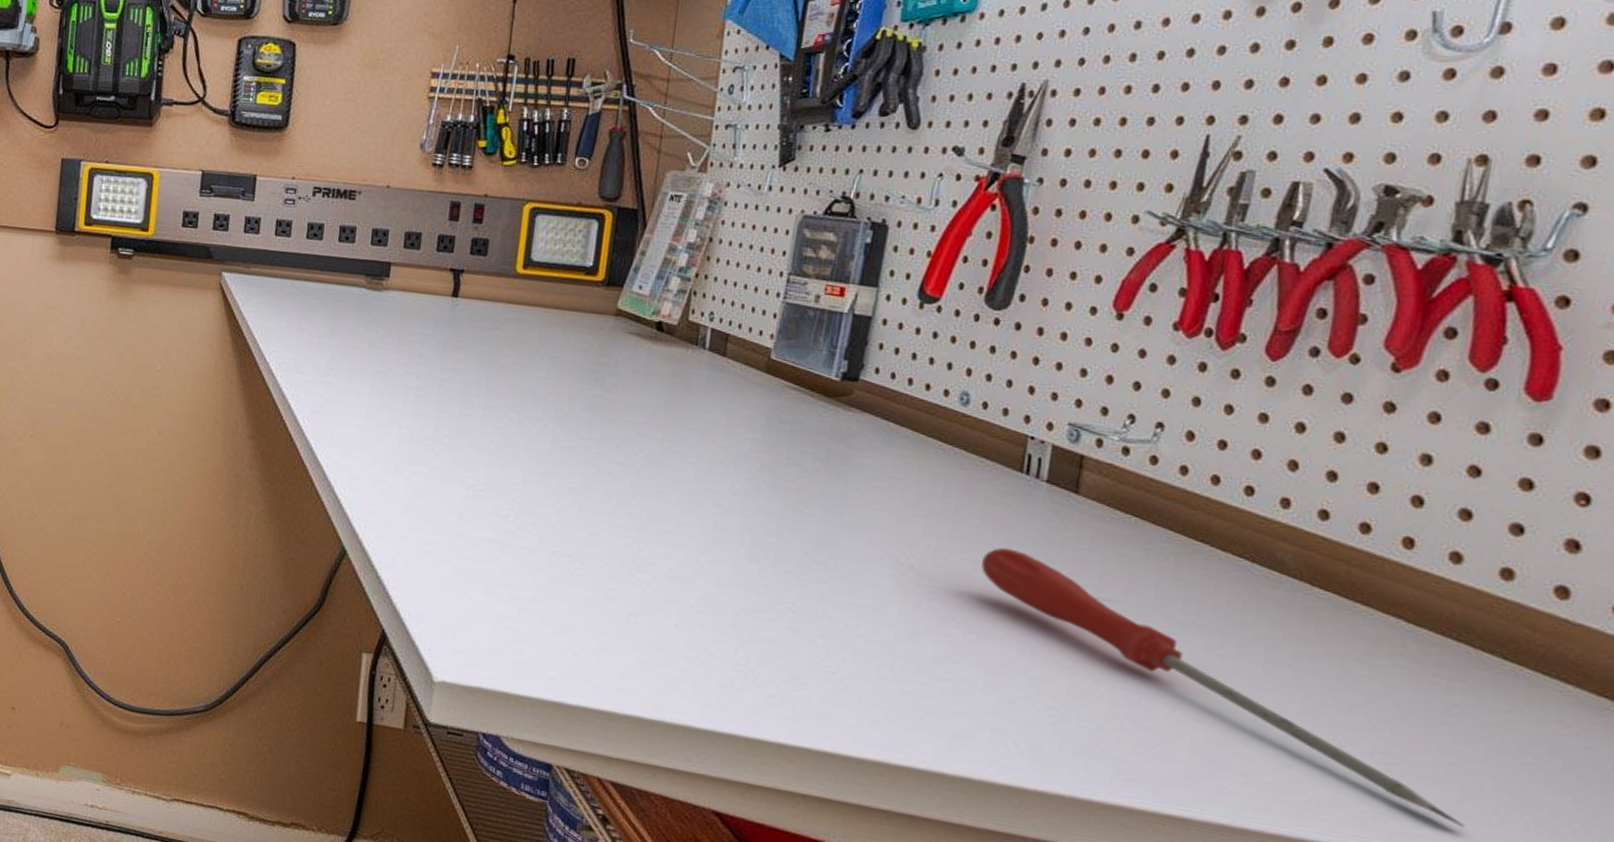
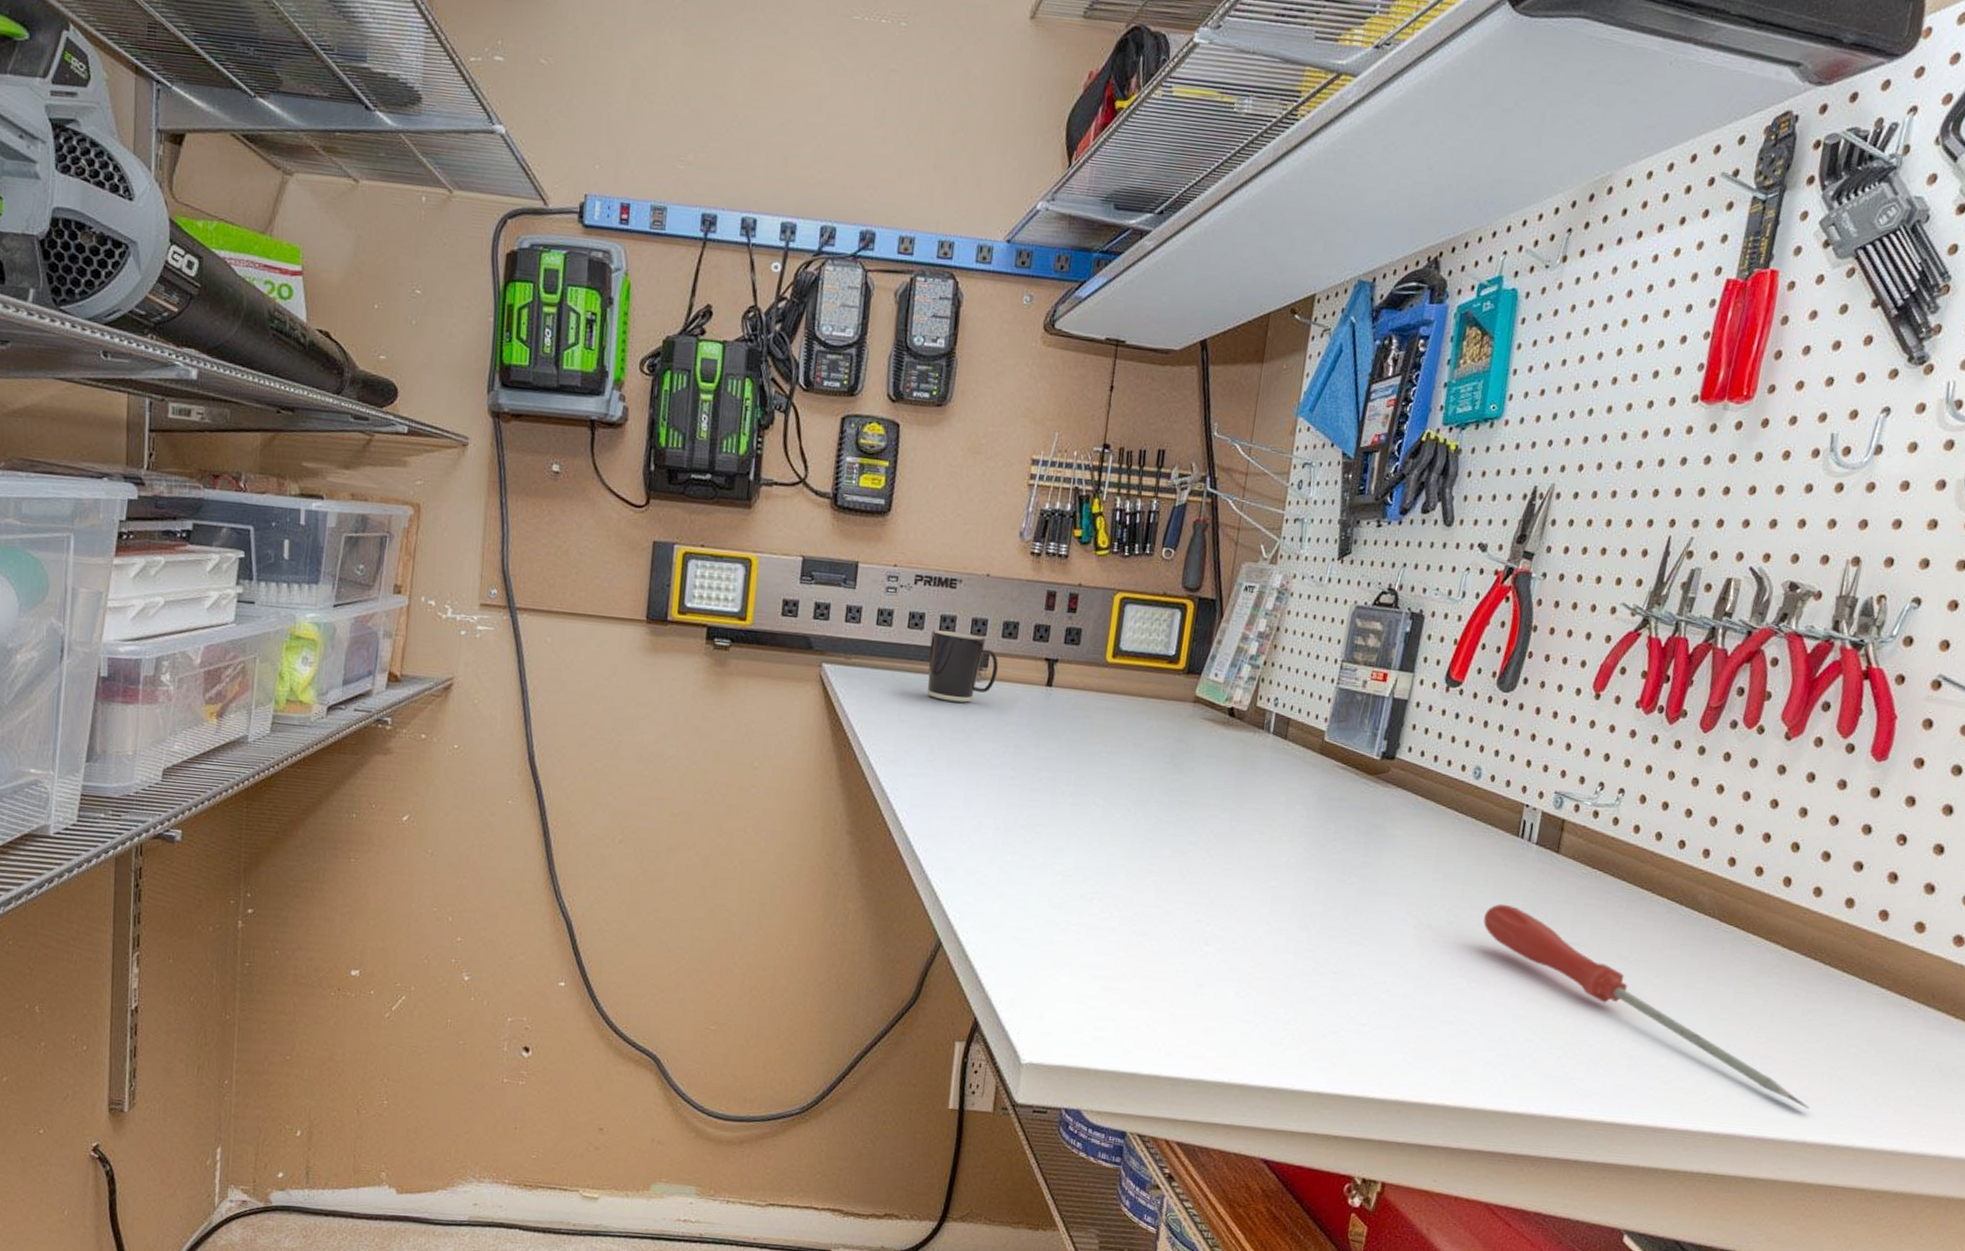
mug: none [327,240,401,312] -> present [927,629,999,703]

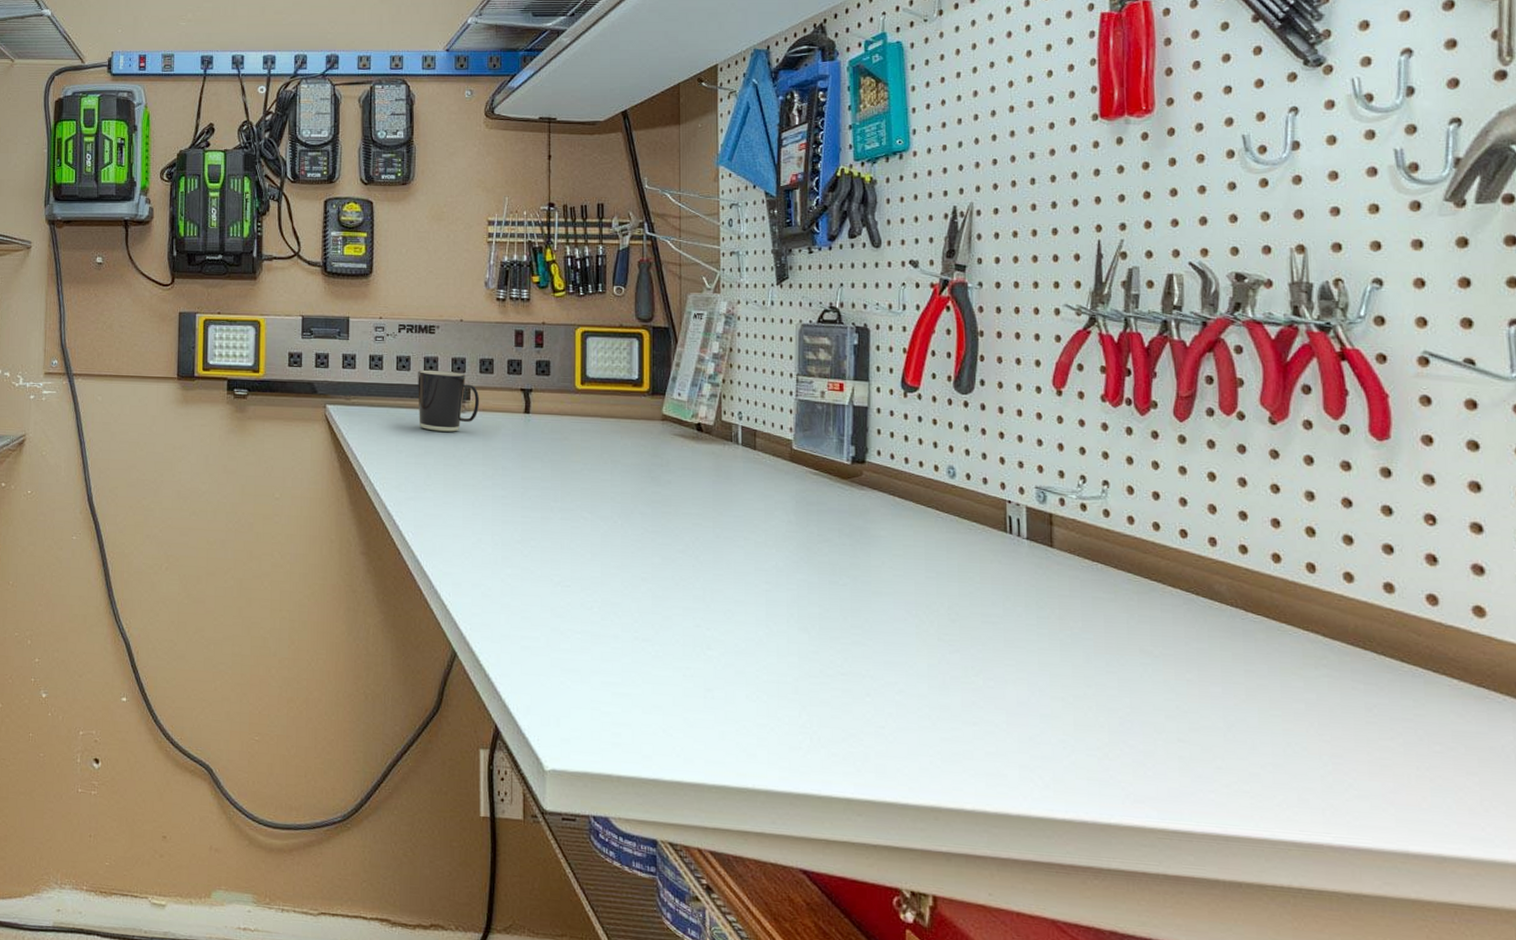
screwdriver: present [1483,903,1810,1110] -> none [987,600,1404,816]

